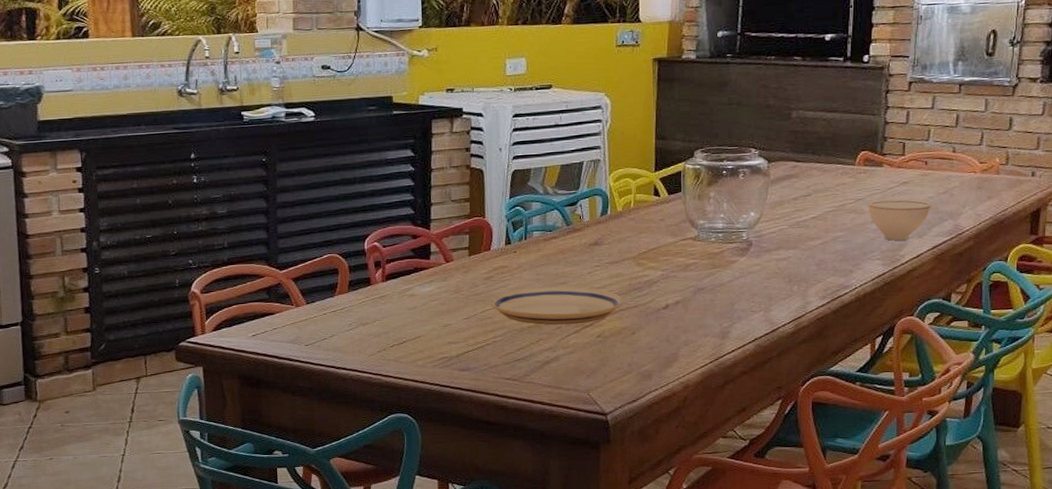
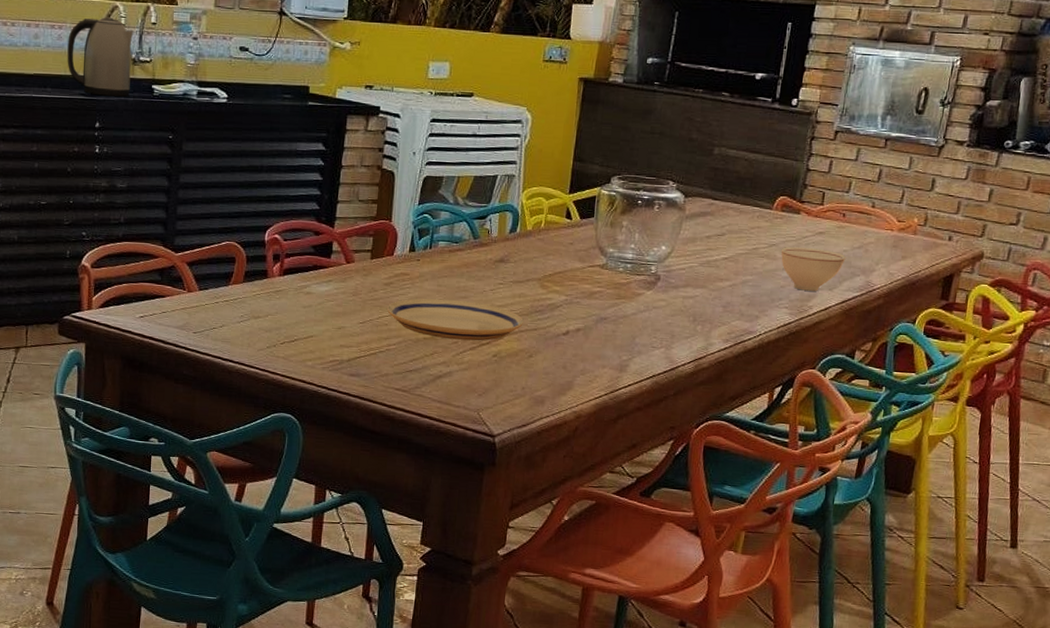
kettle: none [156,51,221,128] -> present [67,17,134,97]

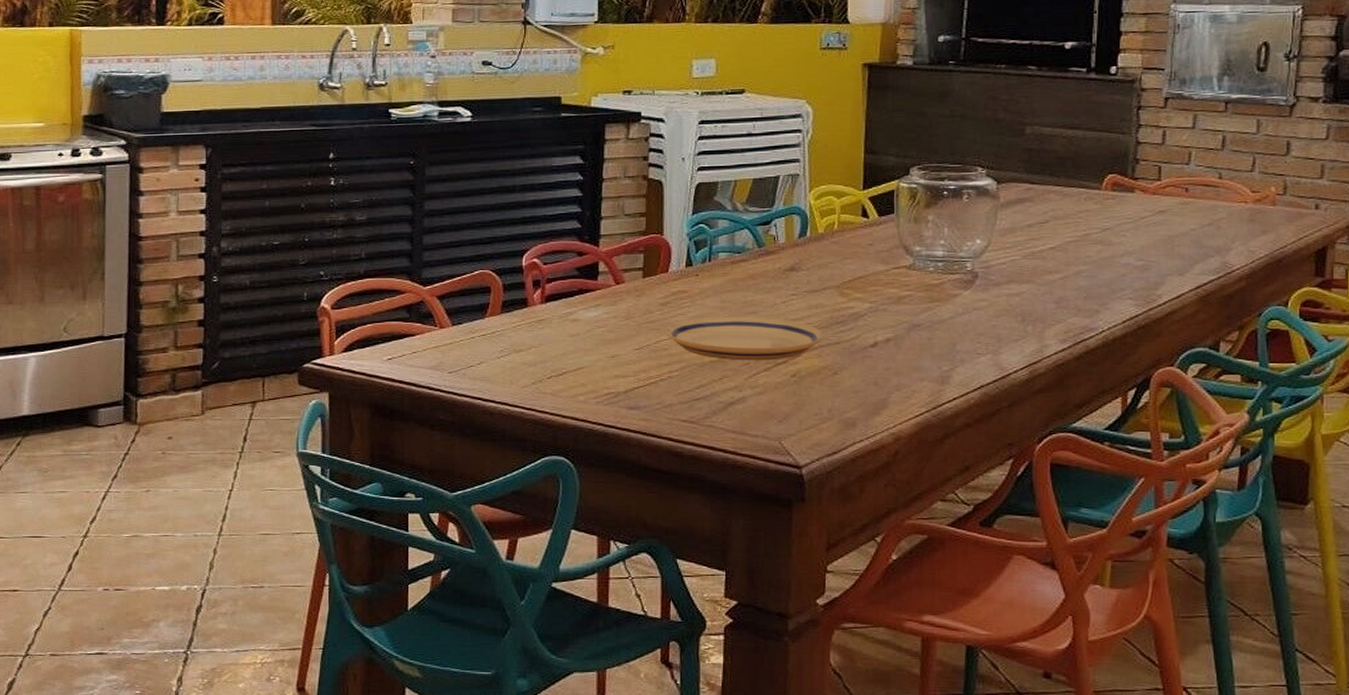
kettle: present [67,17,134,97] -> none [296,42,366,125]
bowl: present [781,246,846,291] -> none [1116,228,1195,278]

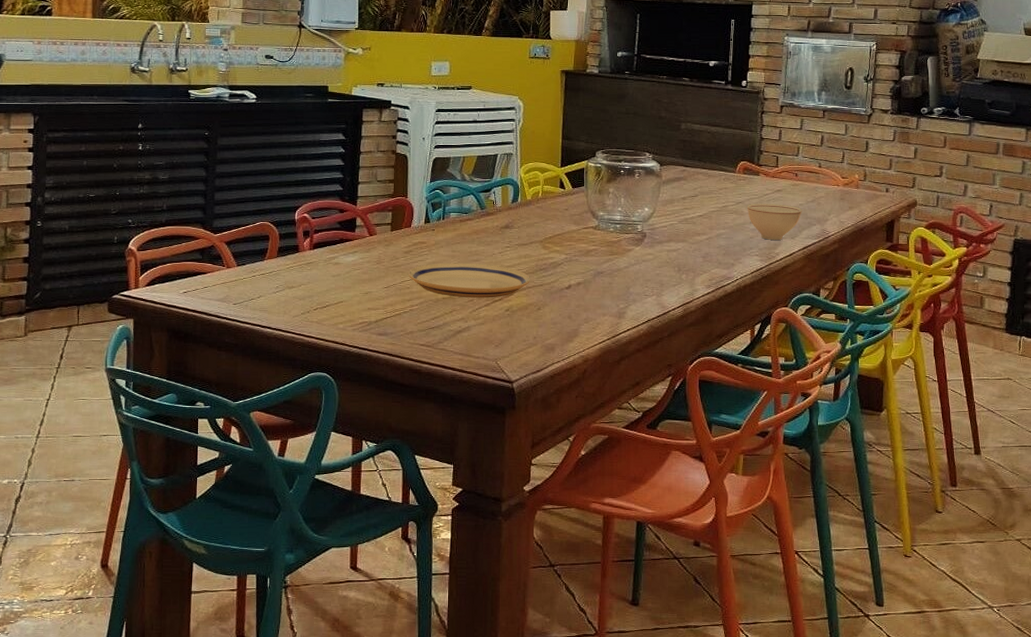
bowl: none [1116,228,1195,278] -> present [747,203,802,240]

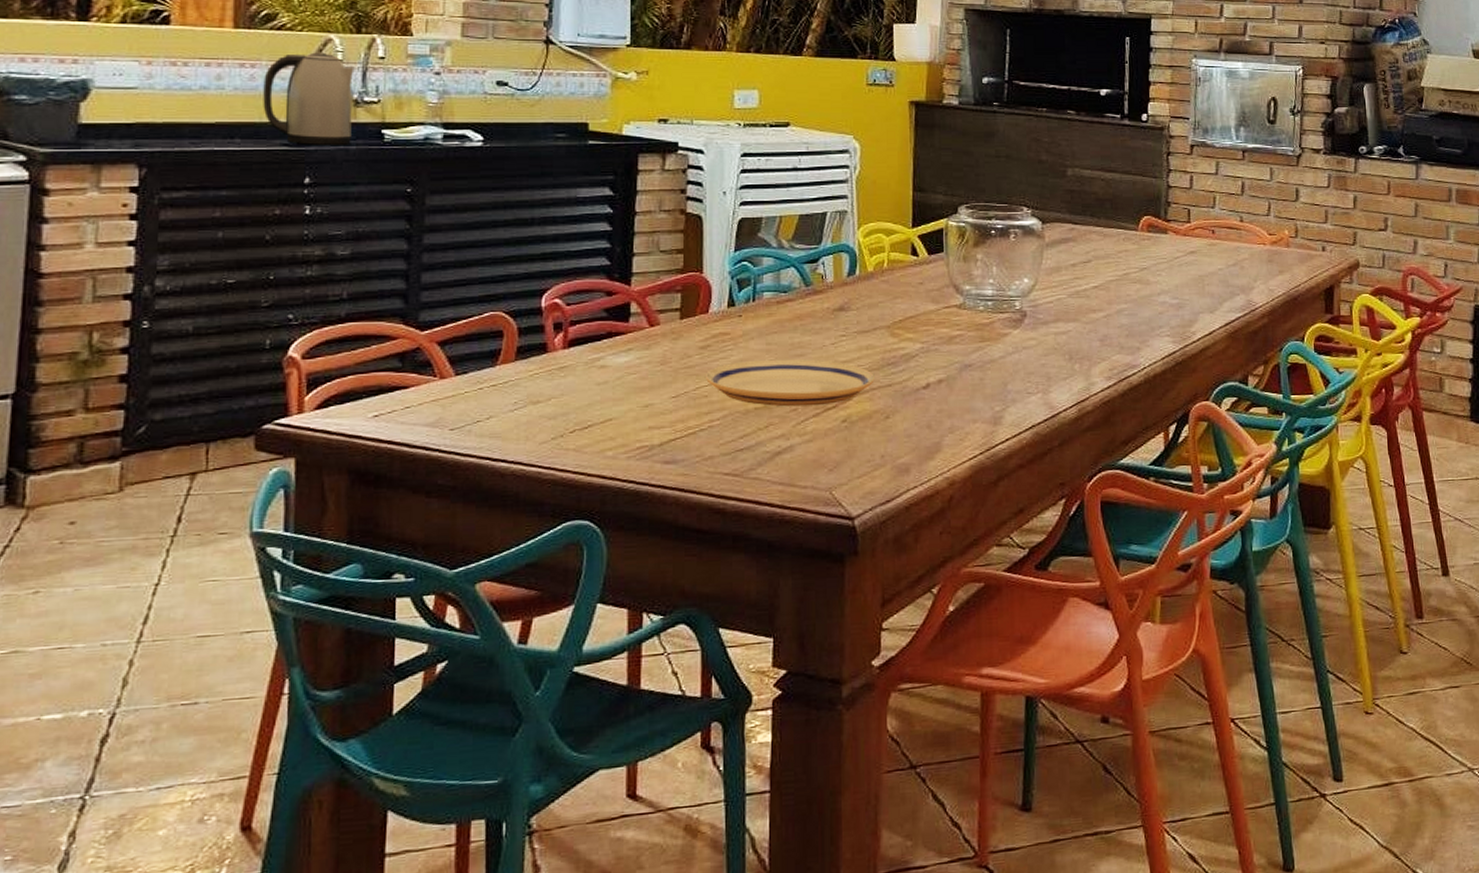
kettle: none [111,35,171,101] -> present [263,52,355,145]
bowl: present [747,203,802,240] -> none [1153,268,1222,316]

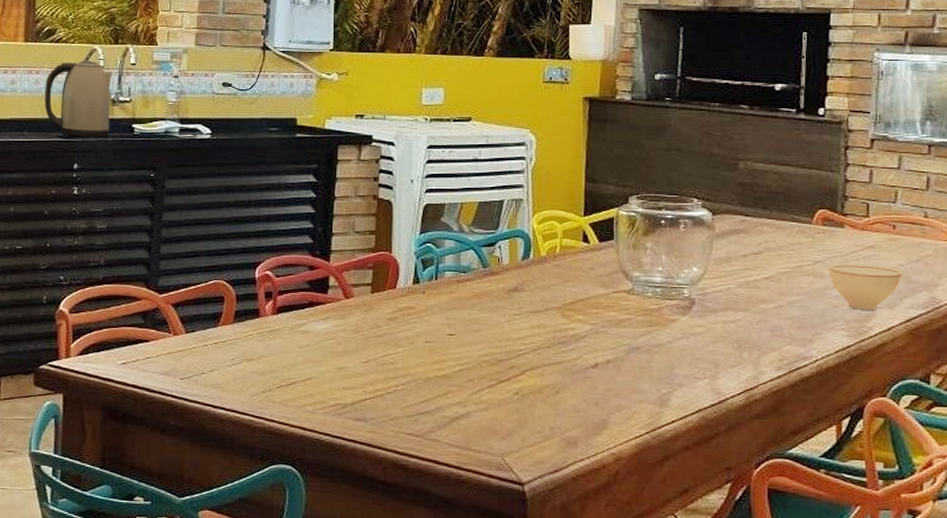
plate: present [706,359,875,407] -> none [393,333,546,378]
bowl: none [1153,268,1222,316] -> present [828,262,903,310]

